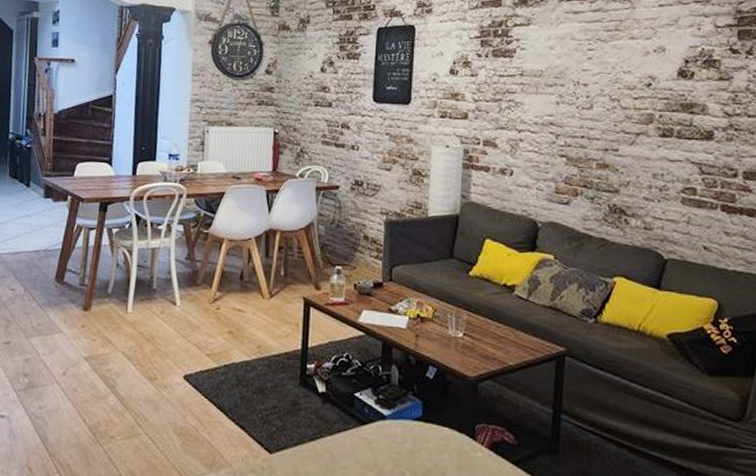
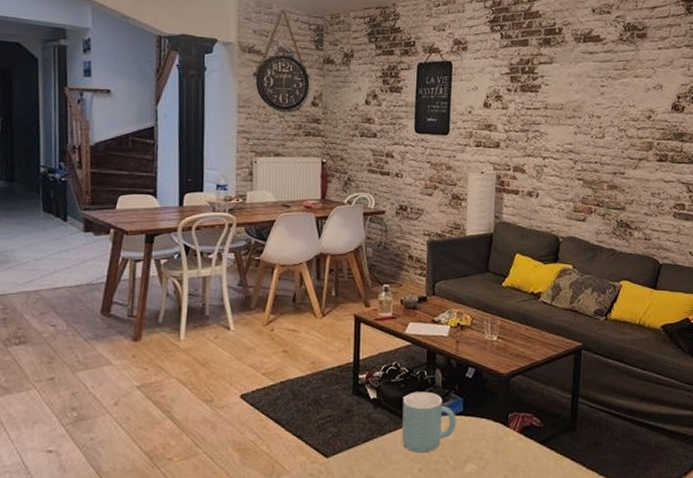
mug: none [353,389,415,460] -> present [402,391,457,453]

